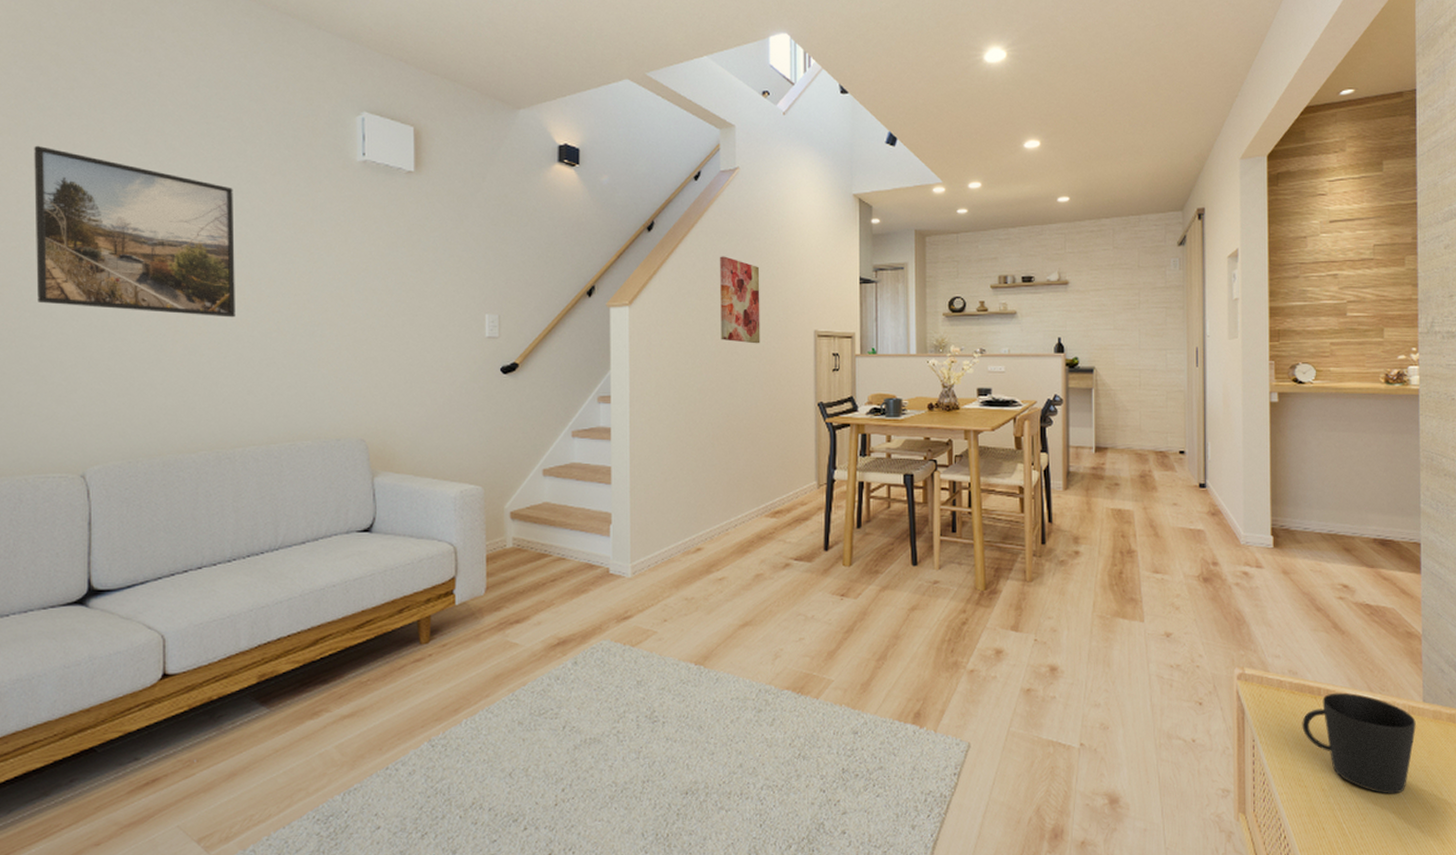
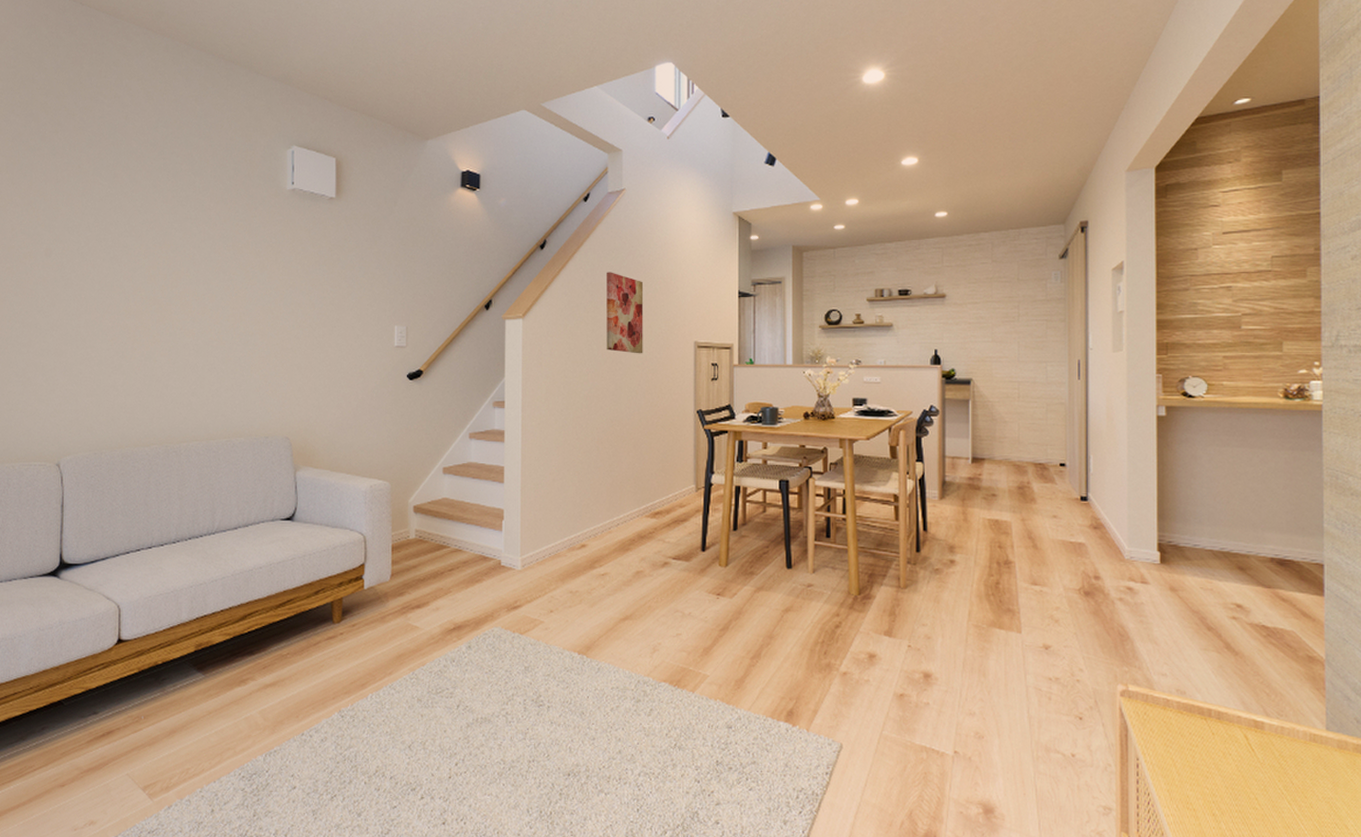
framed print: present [34,145,235,318] -> none [25,181,184,328]
cup: present [1302,692,1416,794] -> none [1191,715,1318,824]

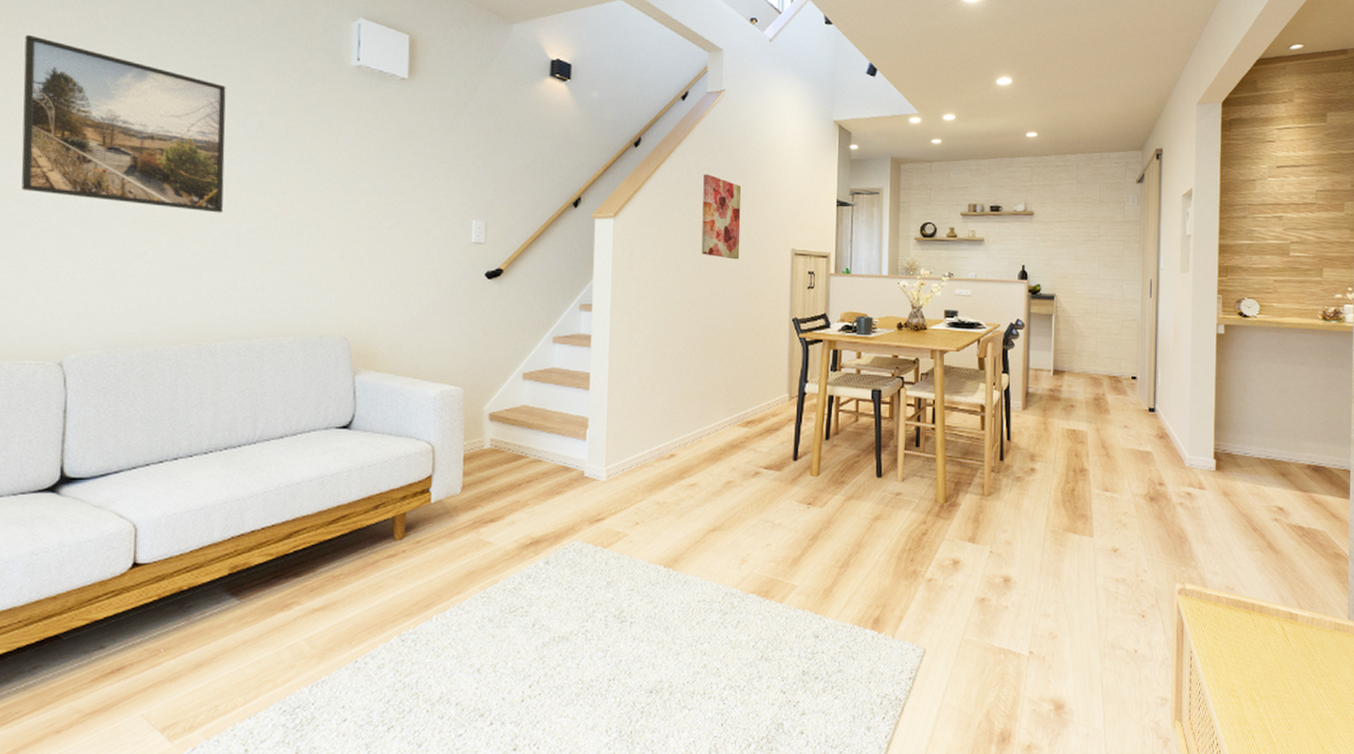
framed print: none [25,181,184,328] -> present [21,34,226,213]

